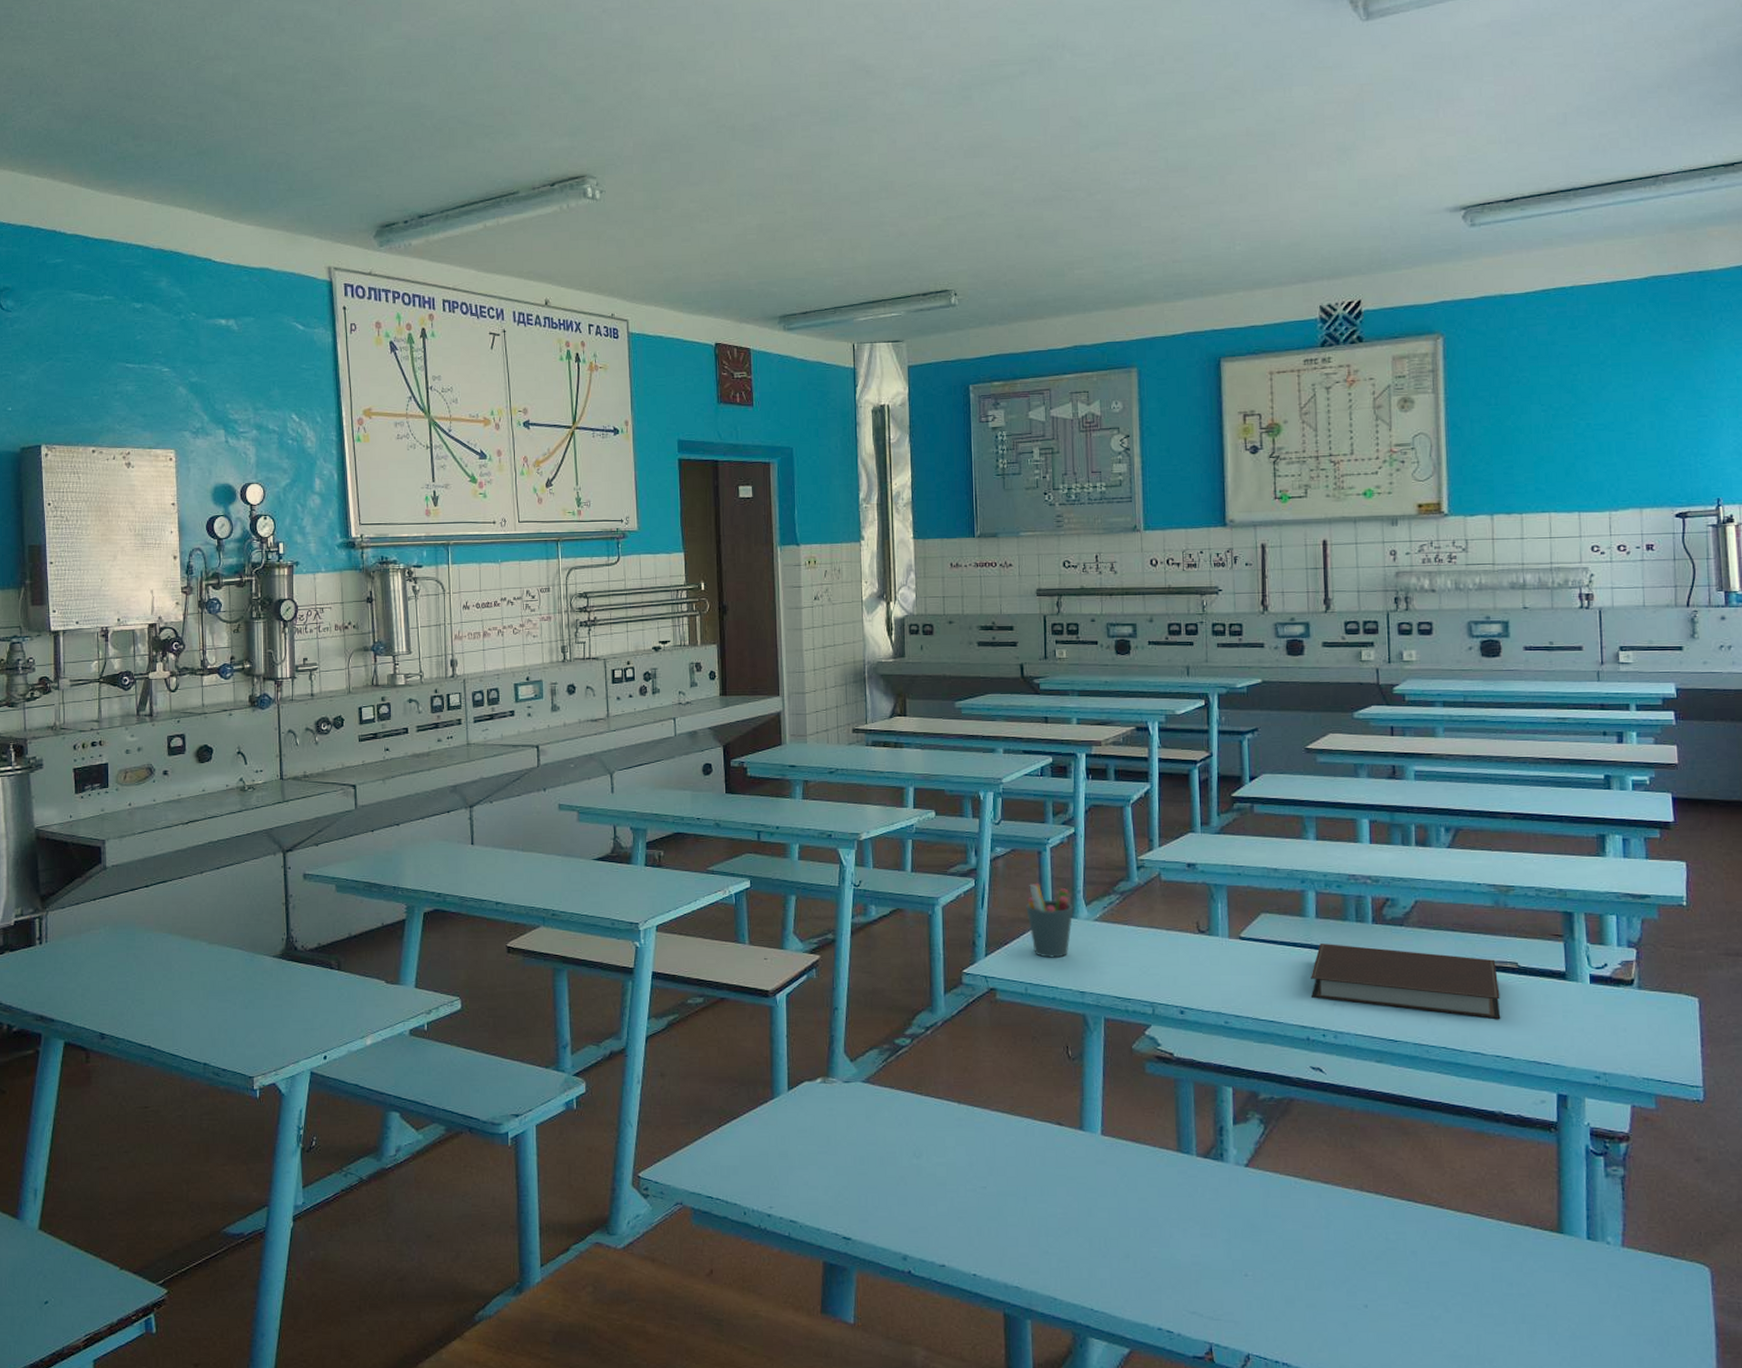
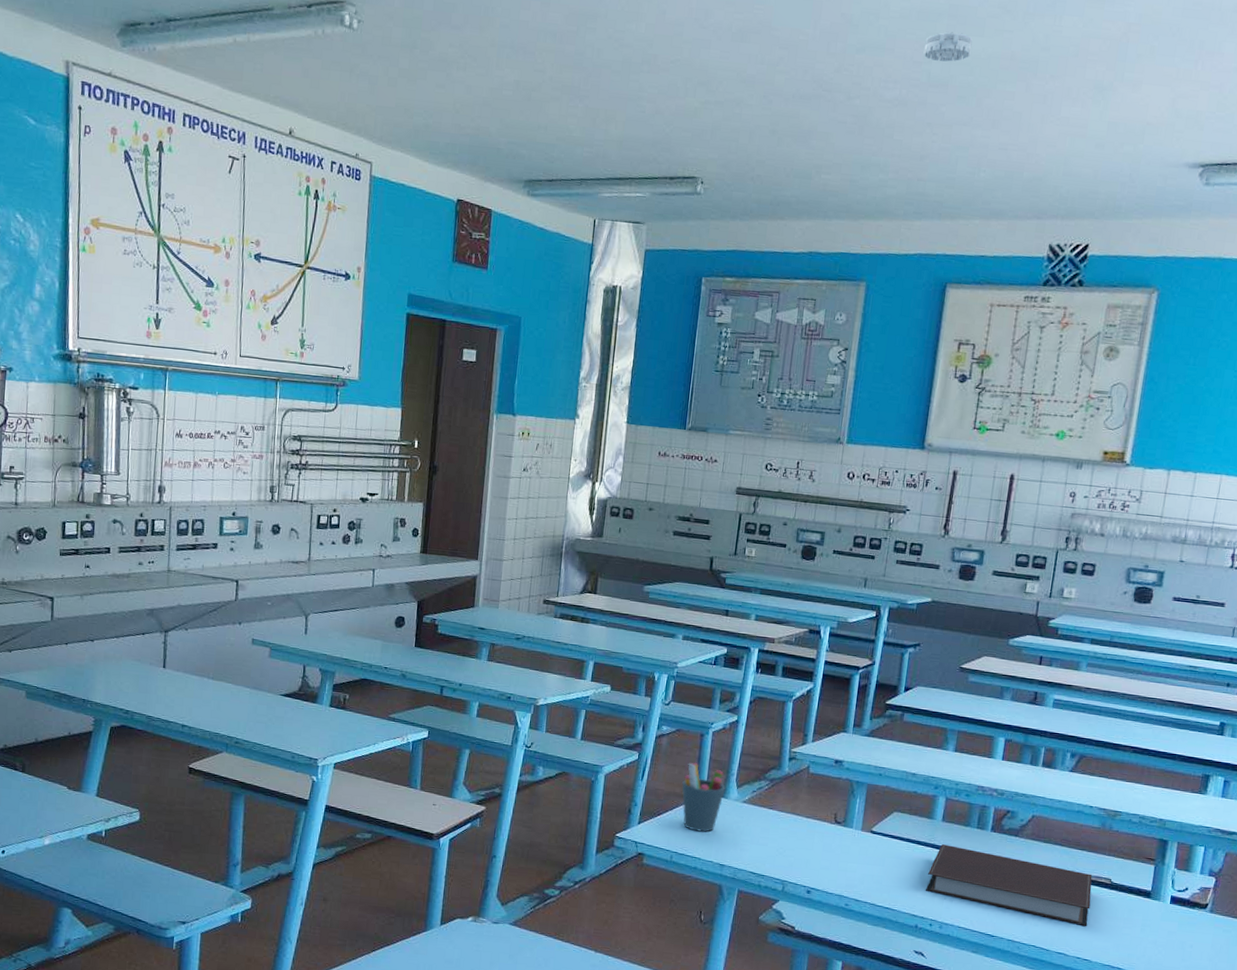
smoke detector: none [1157,118,1205,147] -> present [923,32,973,62]

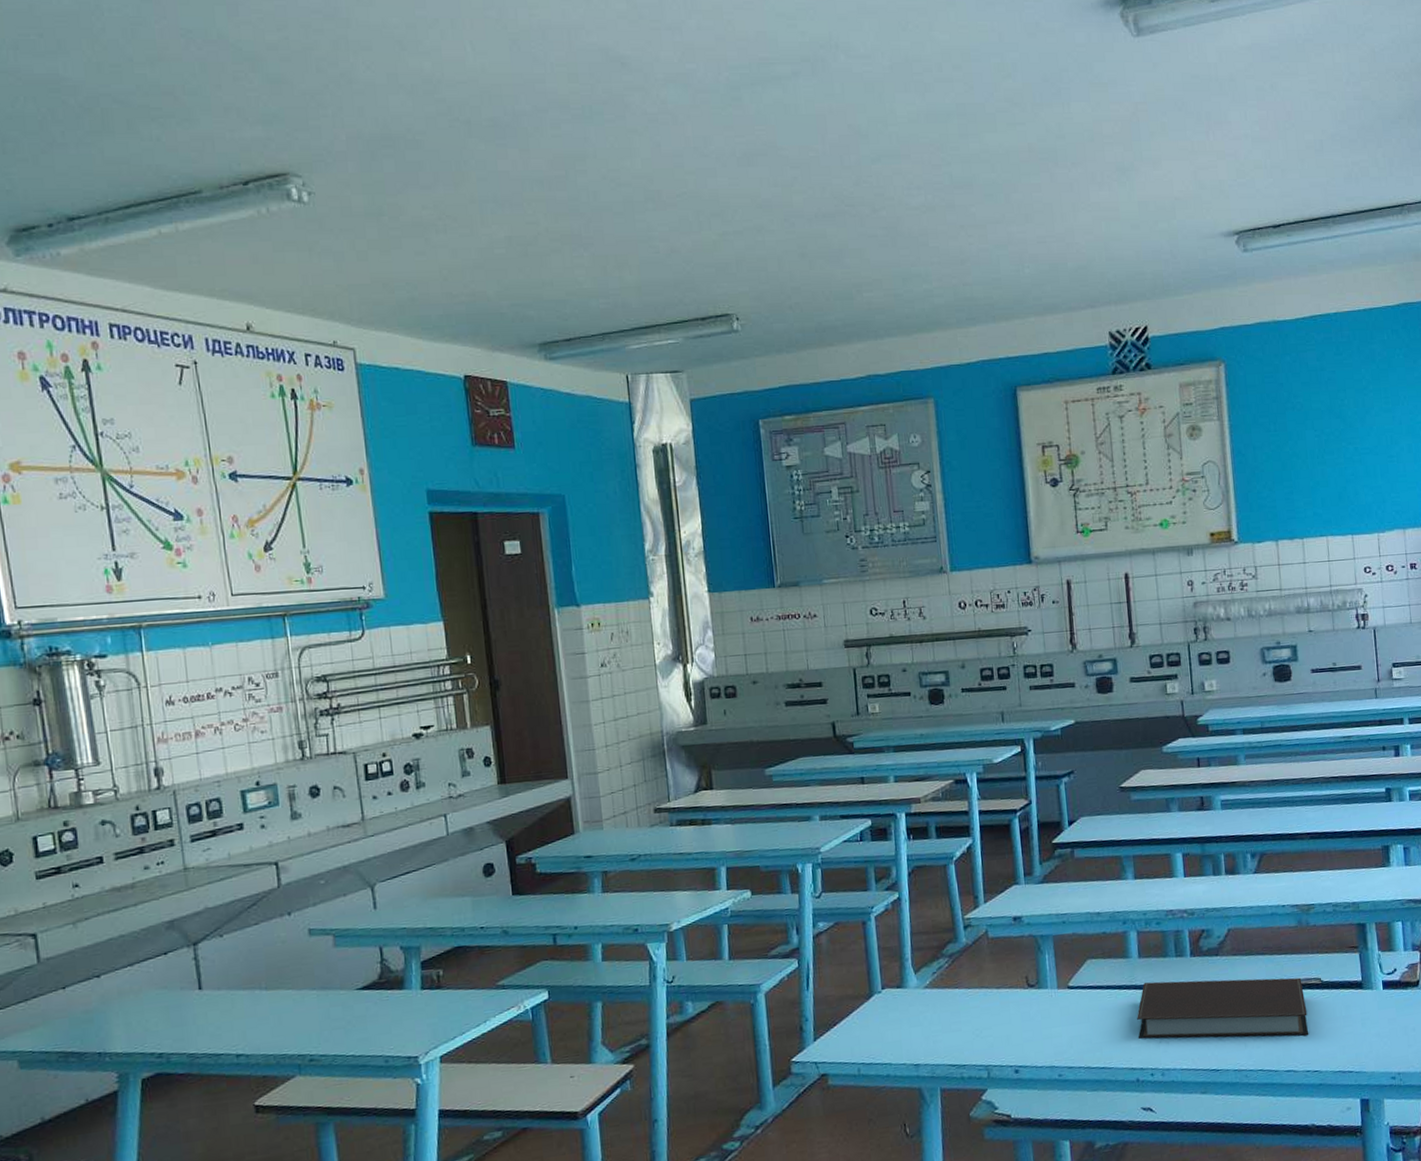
pen holder: present [682,762,726,833] -> none [853,955,903,1034]
smoke detector: present [923,32,973,62] -> none [939,131,988,162]

